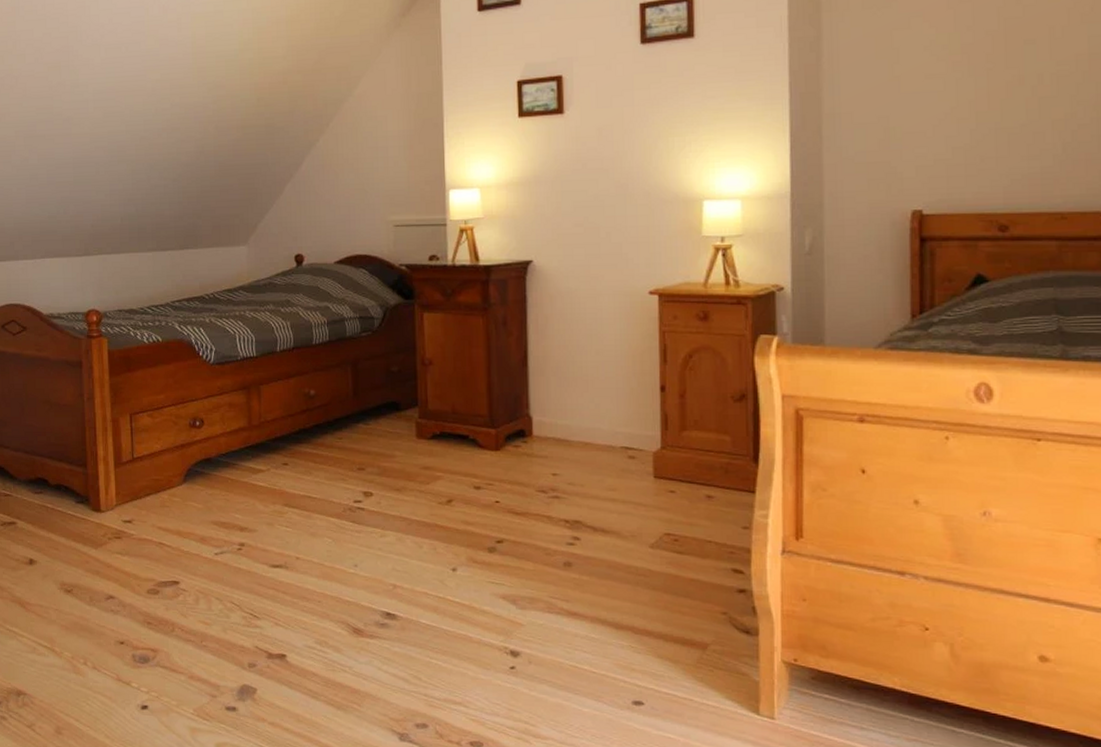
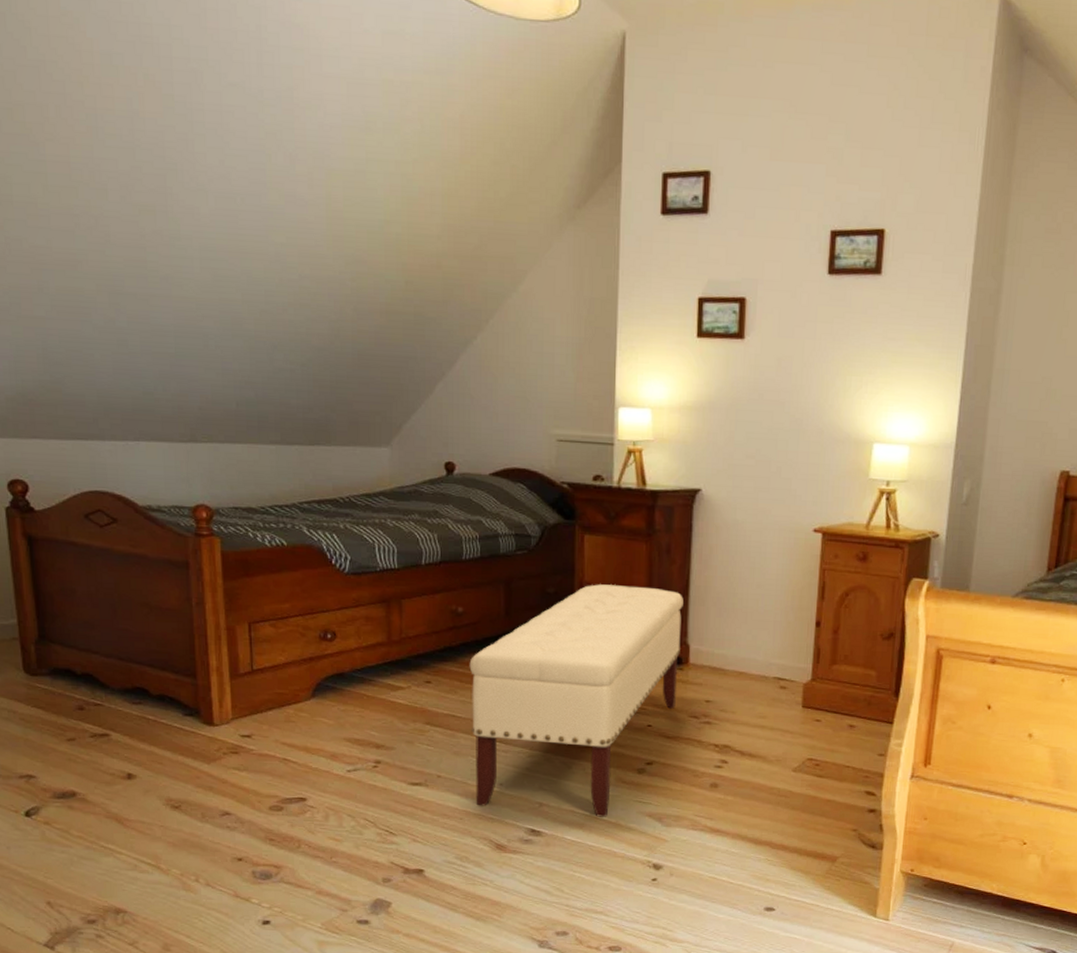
bench: none [322,360,523,600] -> present [469,584,683,817]

